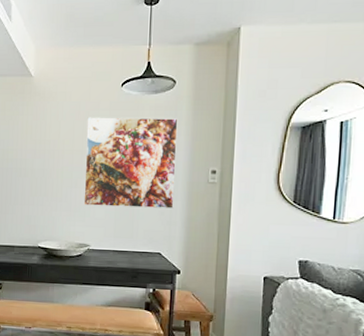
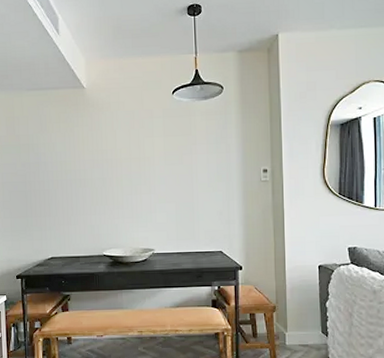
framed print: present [83,117,178,209] -> none [142,122,231,211]

